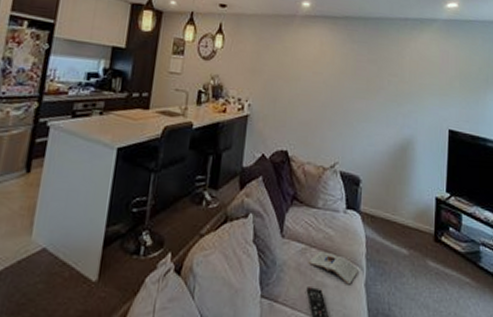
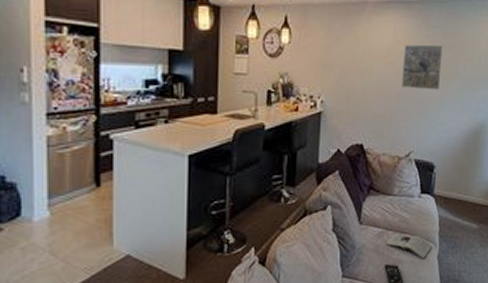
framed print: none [326,56,367,102] -> present [401,44,443,91]

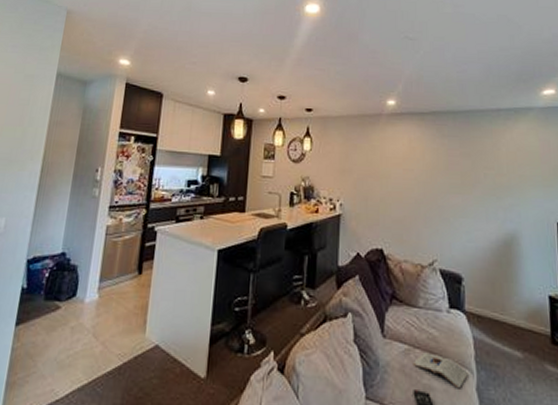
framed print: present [401,44,443,91] -> none [419,152,461,198]

